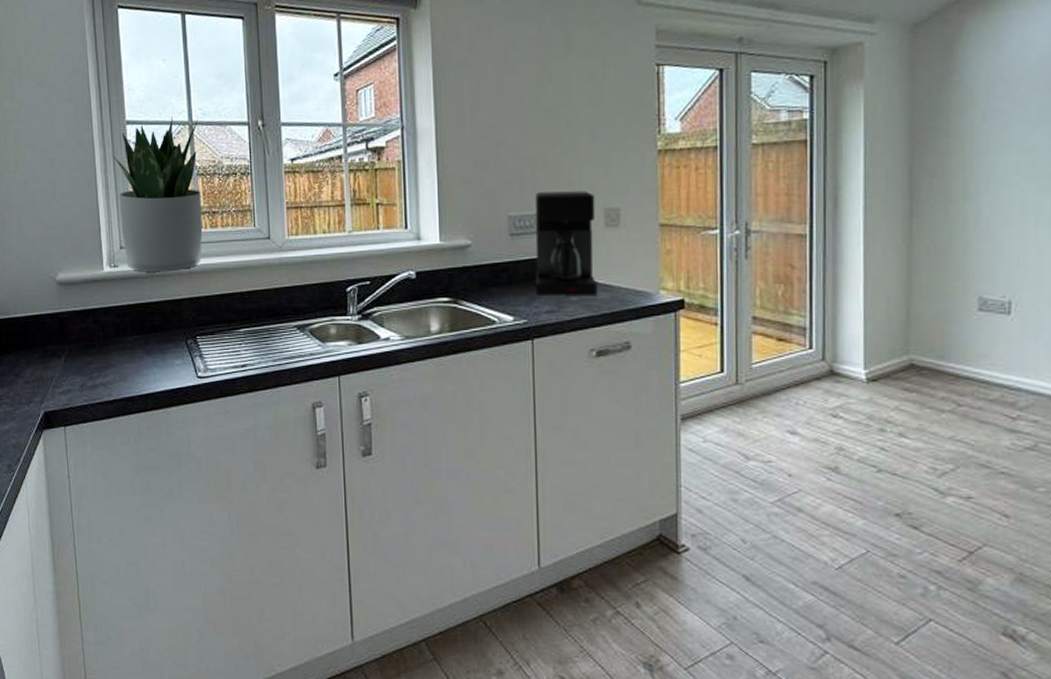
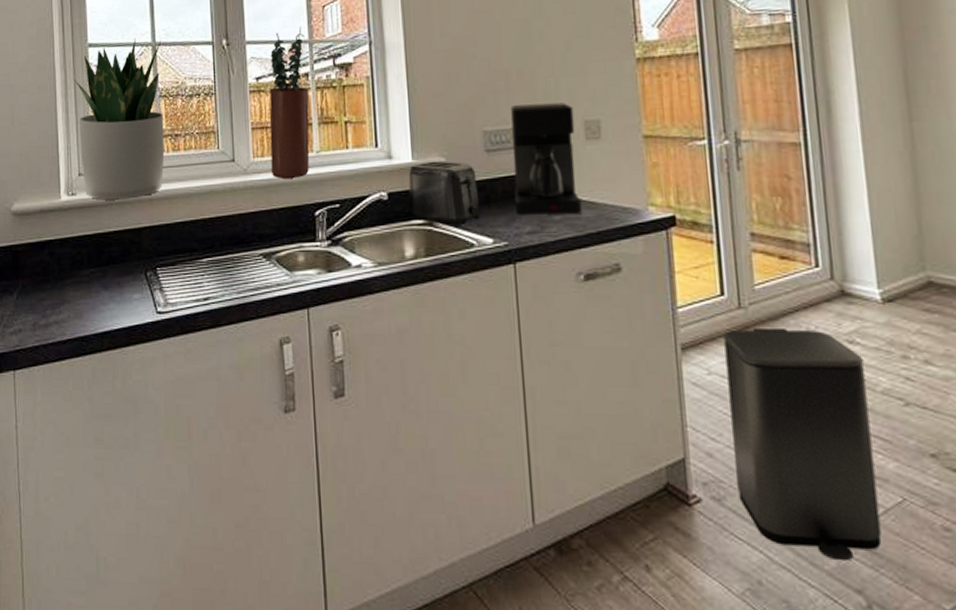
vase: none [304,109,343,256] -> present [269,26,310,179]
toaster: none [434,243,504,305] -> present [407,161,482,226]
pedal bin: none [720,403,845,602] -> present [723,329,882,562]

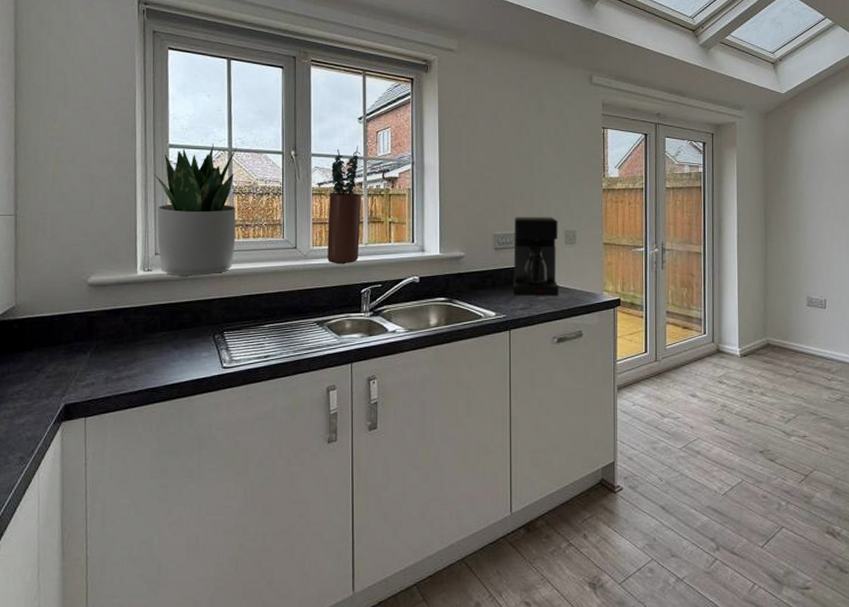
toaster: present [407,161,482,226] -> none [433,254,489,303]
pedal bin: present [723,329,882,562] -> none [645,374,728,522]

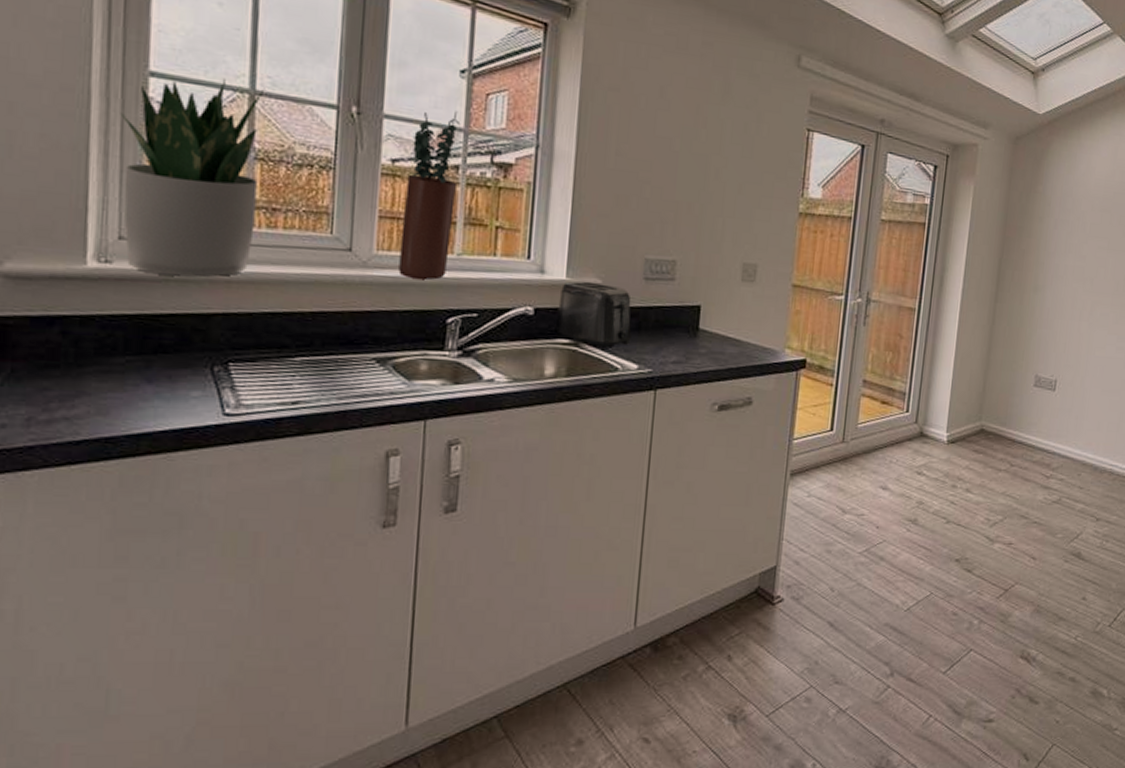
toaster: none [433,254,489,303] -> present [553,280,632,350]
coffee maker: present [513,217,559,296] -> none [664,238,735,349]

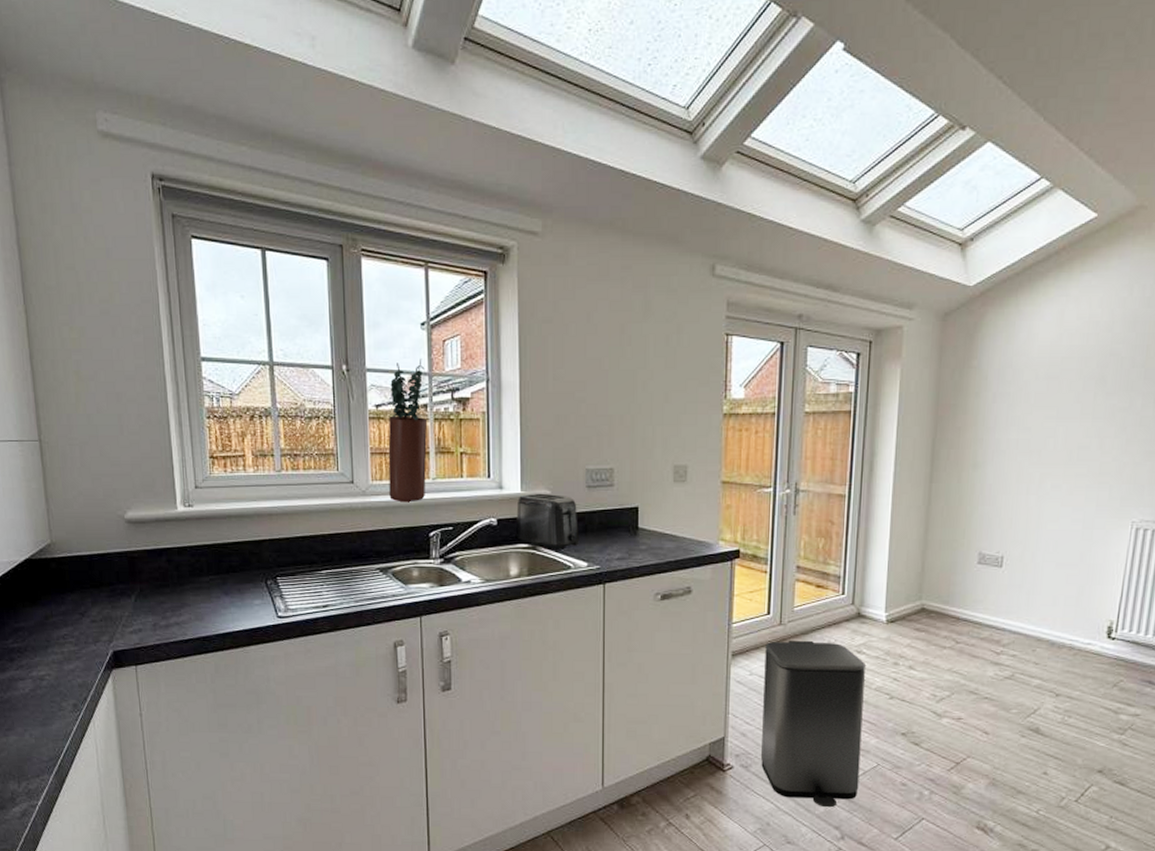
planter: present [120,77,266,278] -> none [186,355,284,513]
pedal bin: none [813,460,926,642] -> present [760,641,867,808]

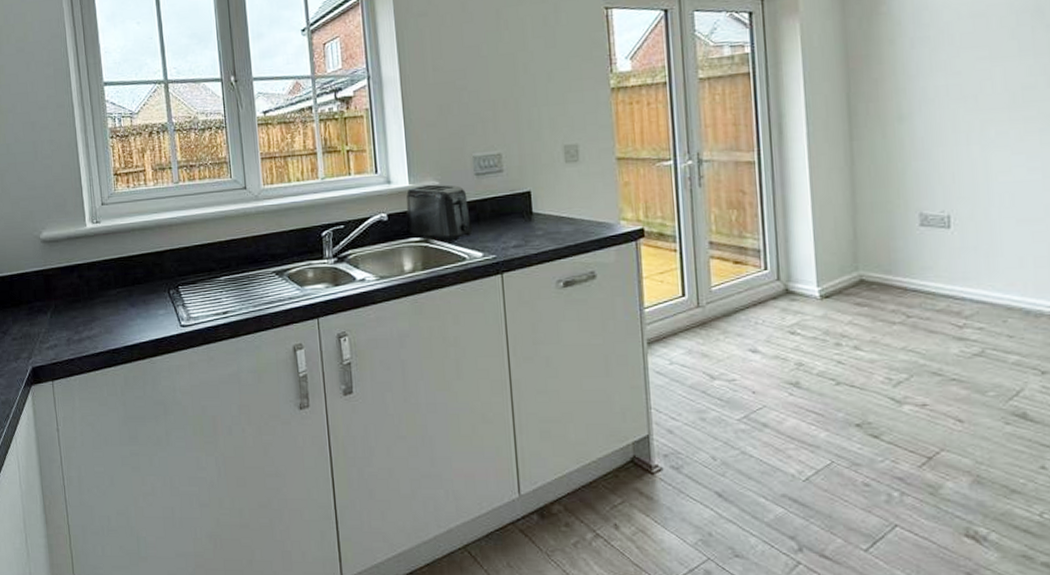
vase: present [388,358,428,501] -> none [276,63,316,204]
pedal bin: present [760,641,867,808] -> none [684,324,813,514]

